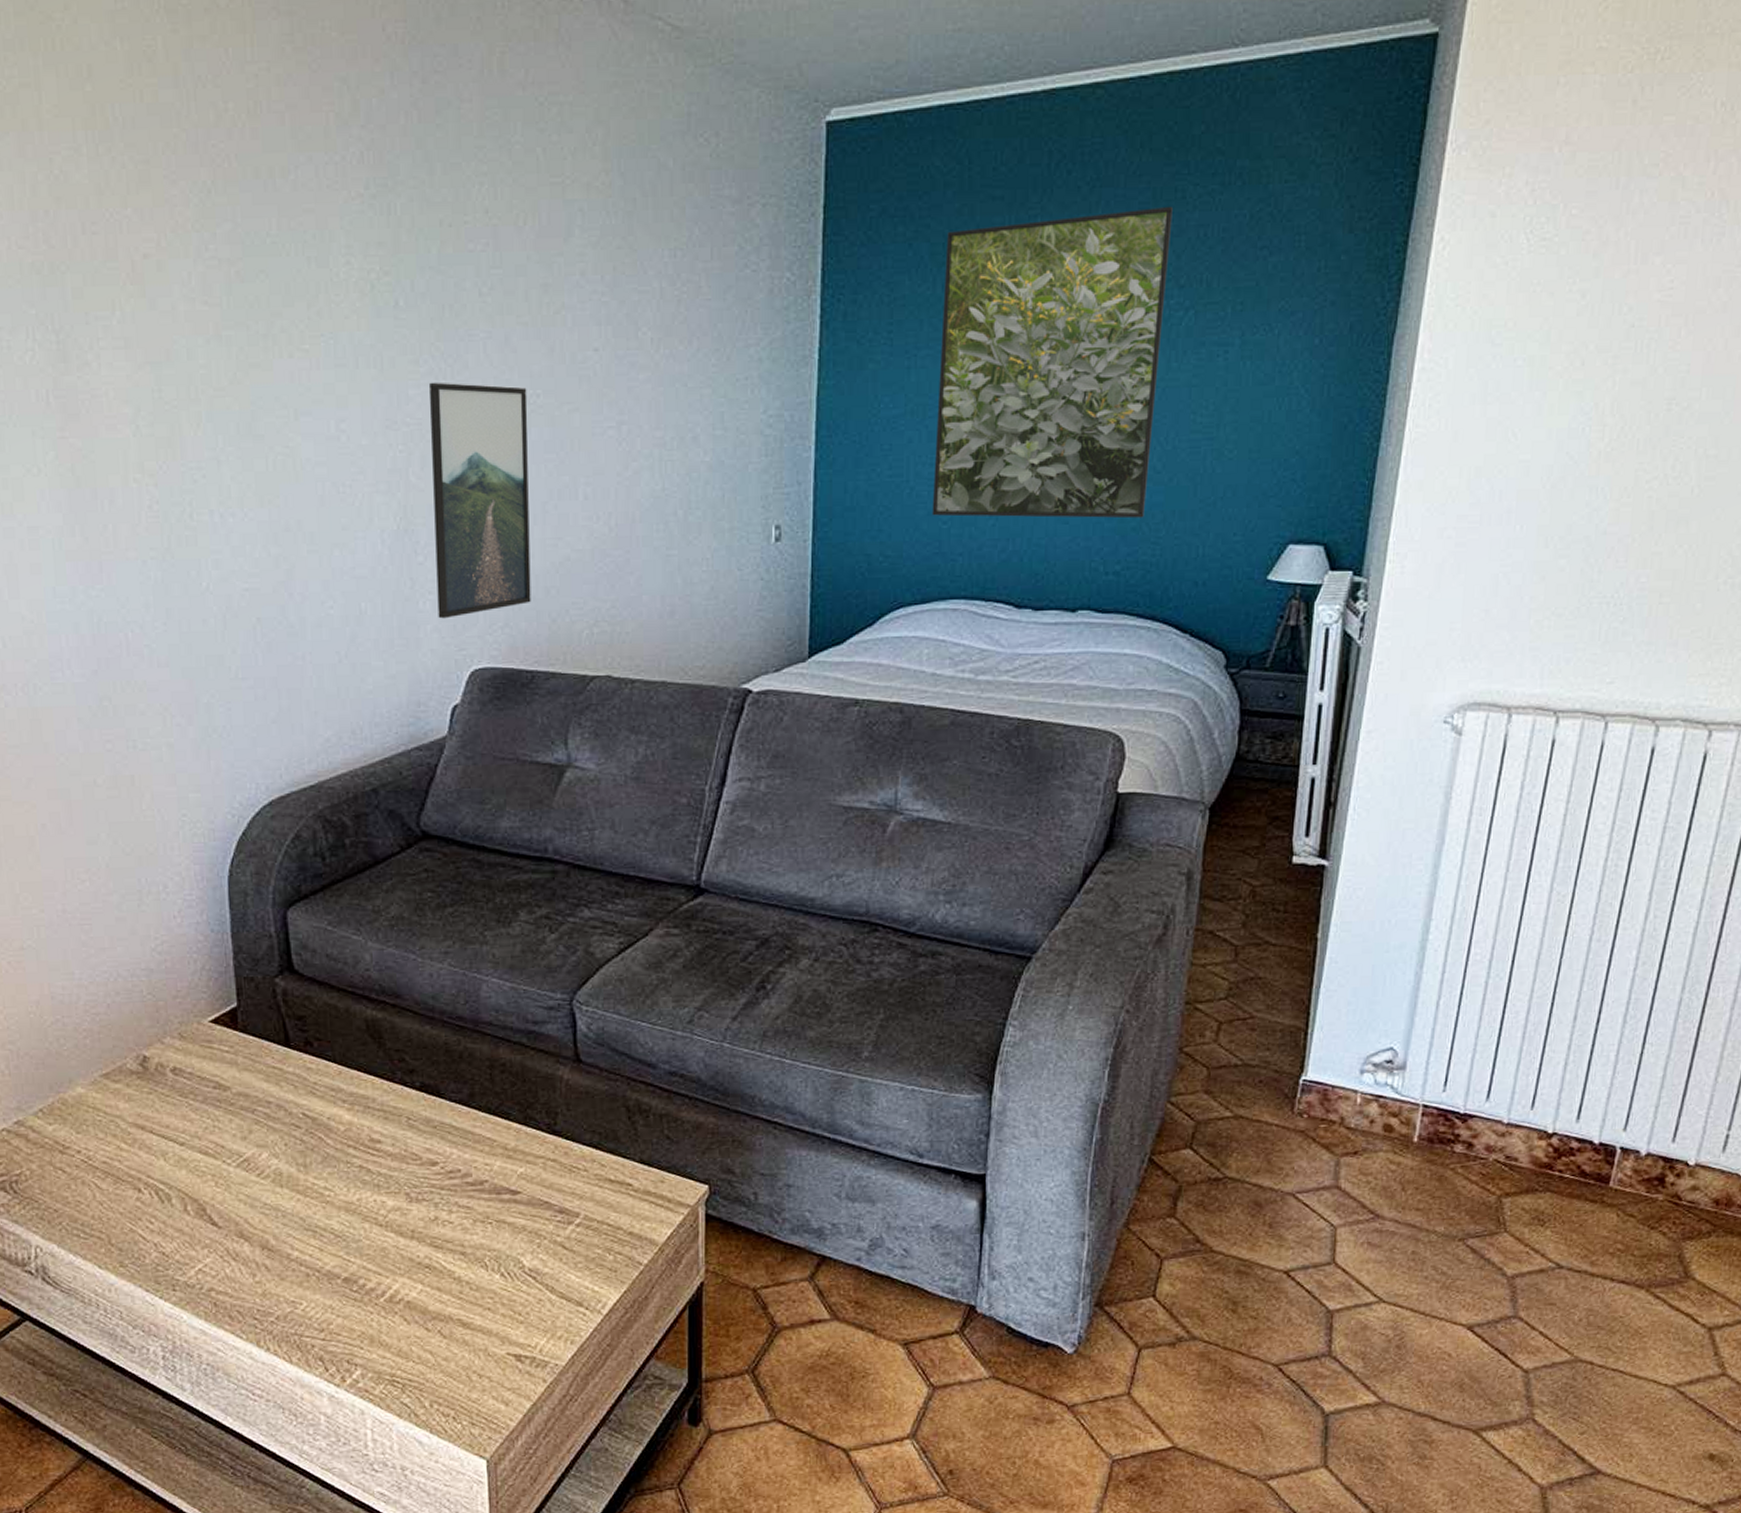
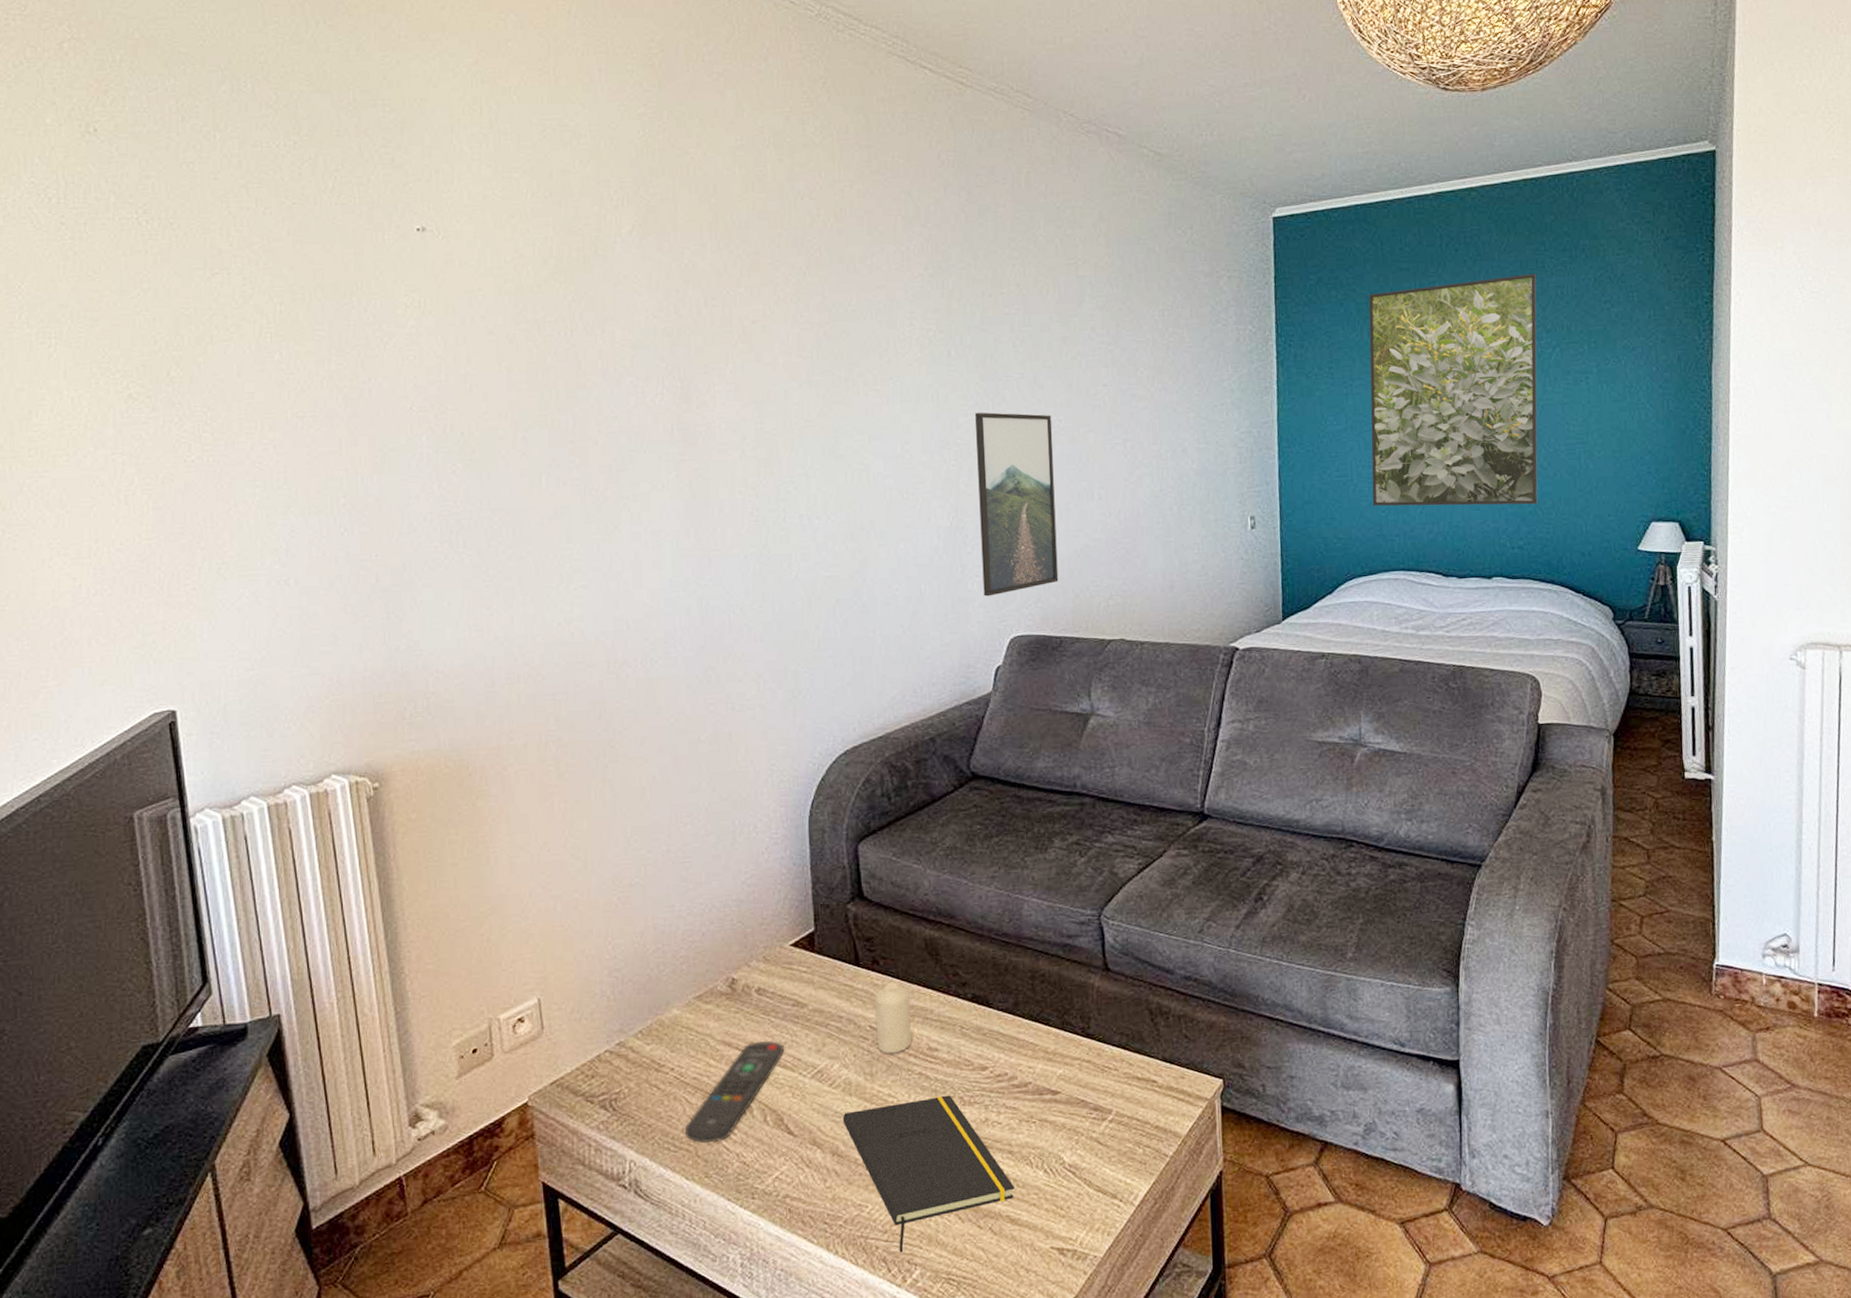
remote control: none [95,1126,205,1232] -> present [684,1041,784,1144]
notepad: none [272,1190,467,1352] -> present [842,1095,1014,1253]
candle: none [308,1065,351,1144] -> present [874,981,912,1054]

